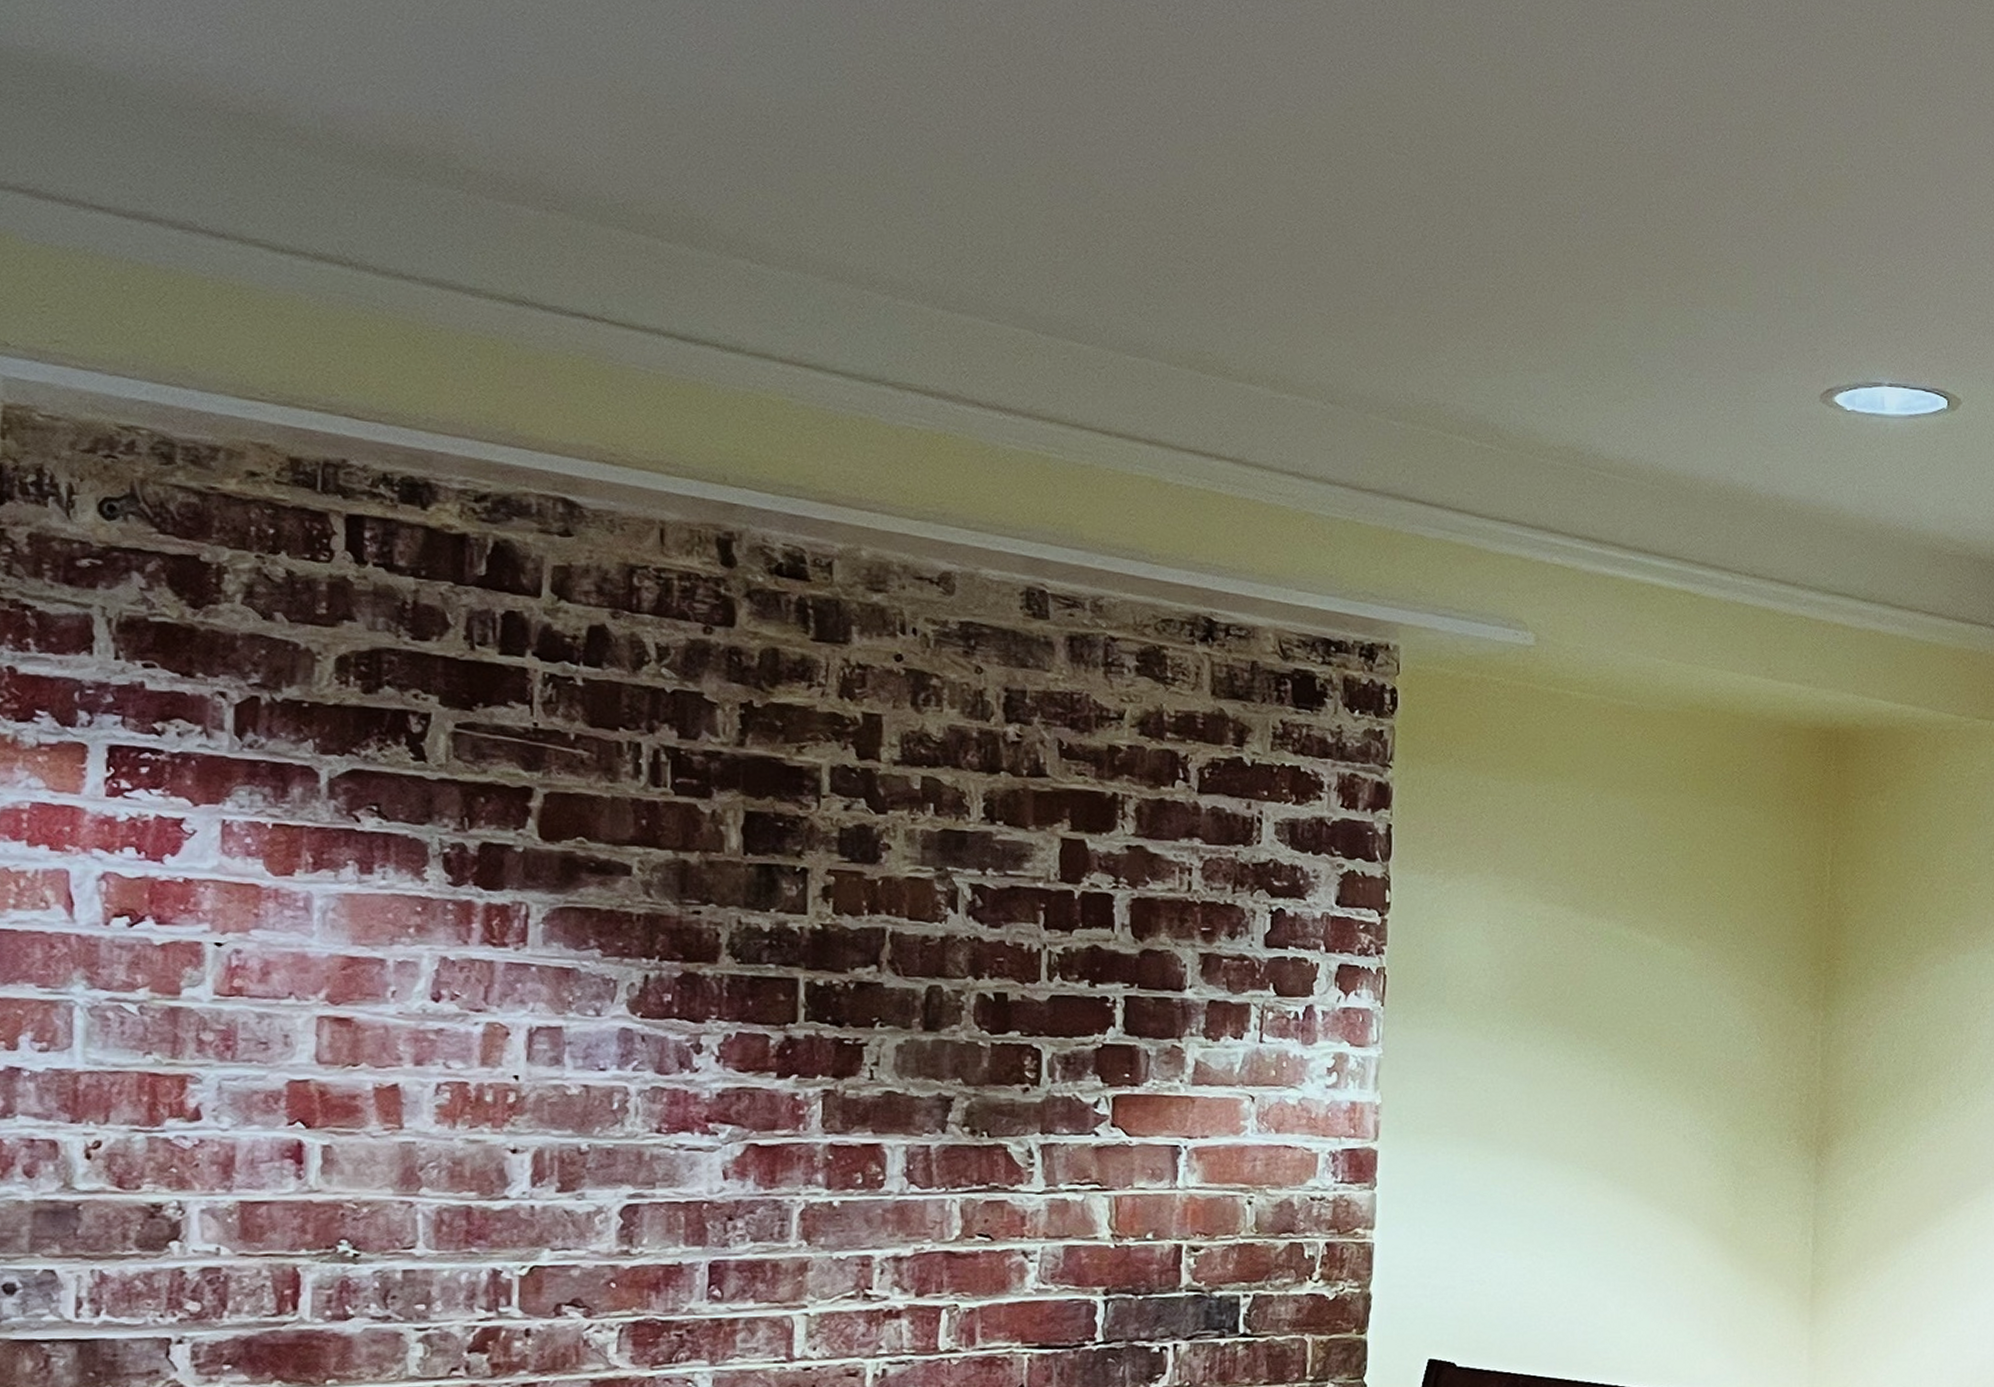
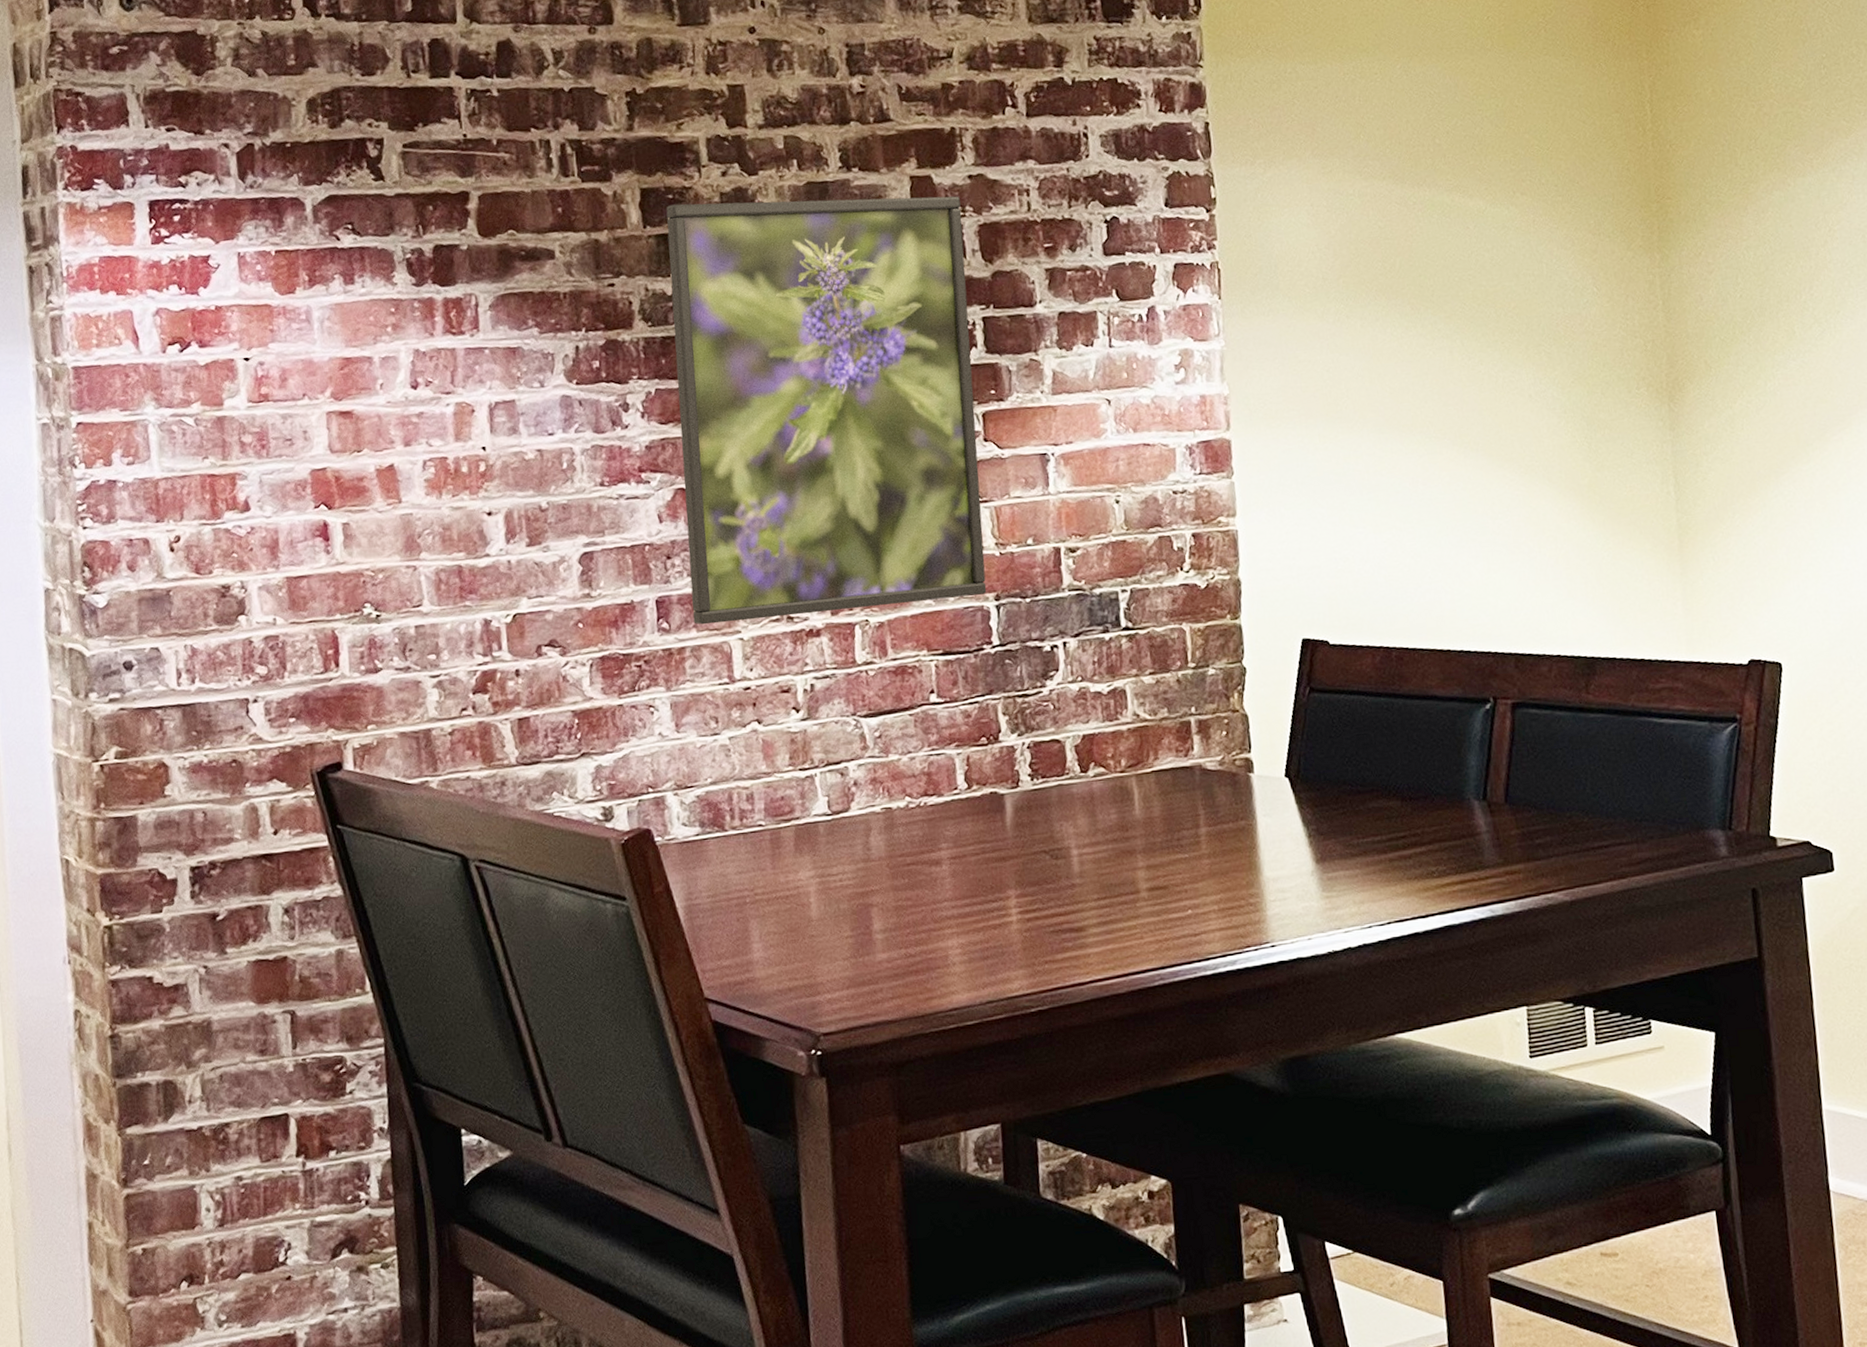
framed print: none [752,833,1114,1296] -> present [666,196,987,625]

